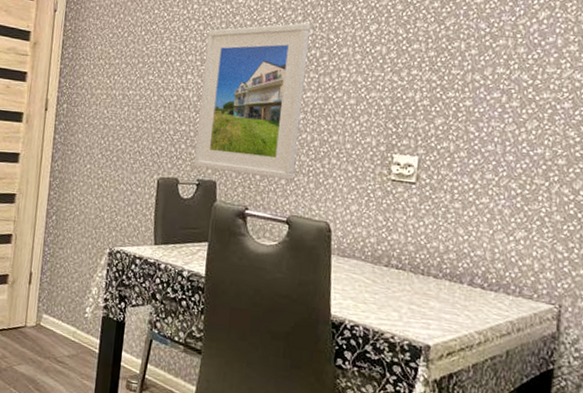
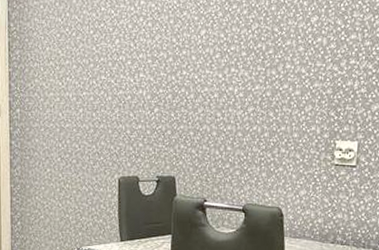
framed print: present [194,23,311,180] -> none [153,17,256,171]

